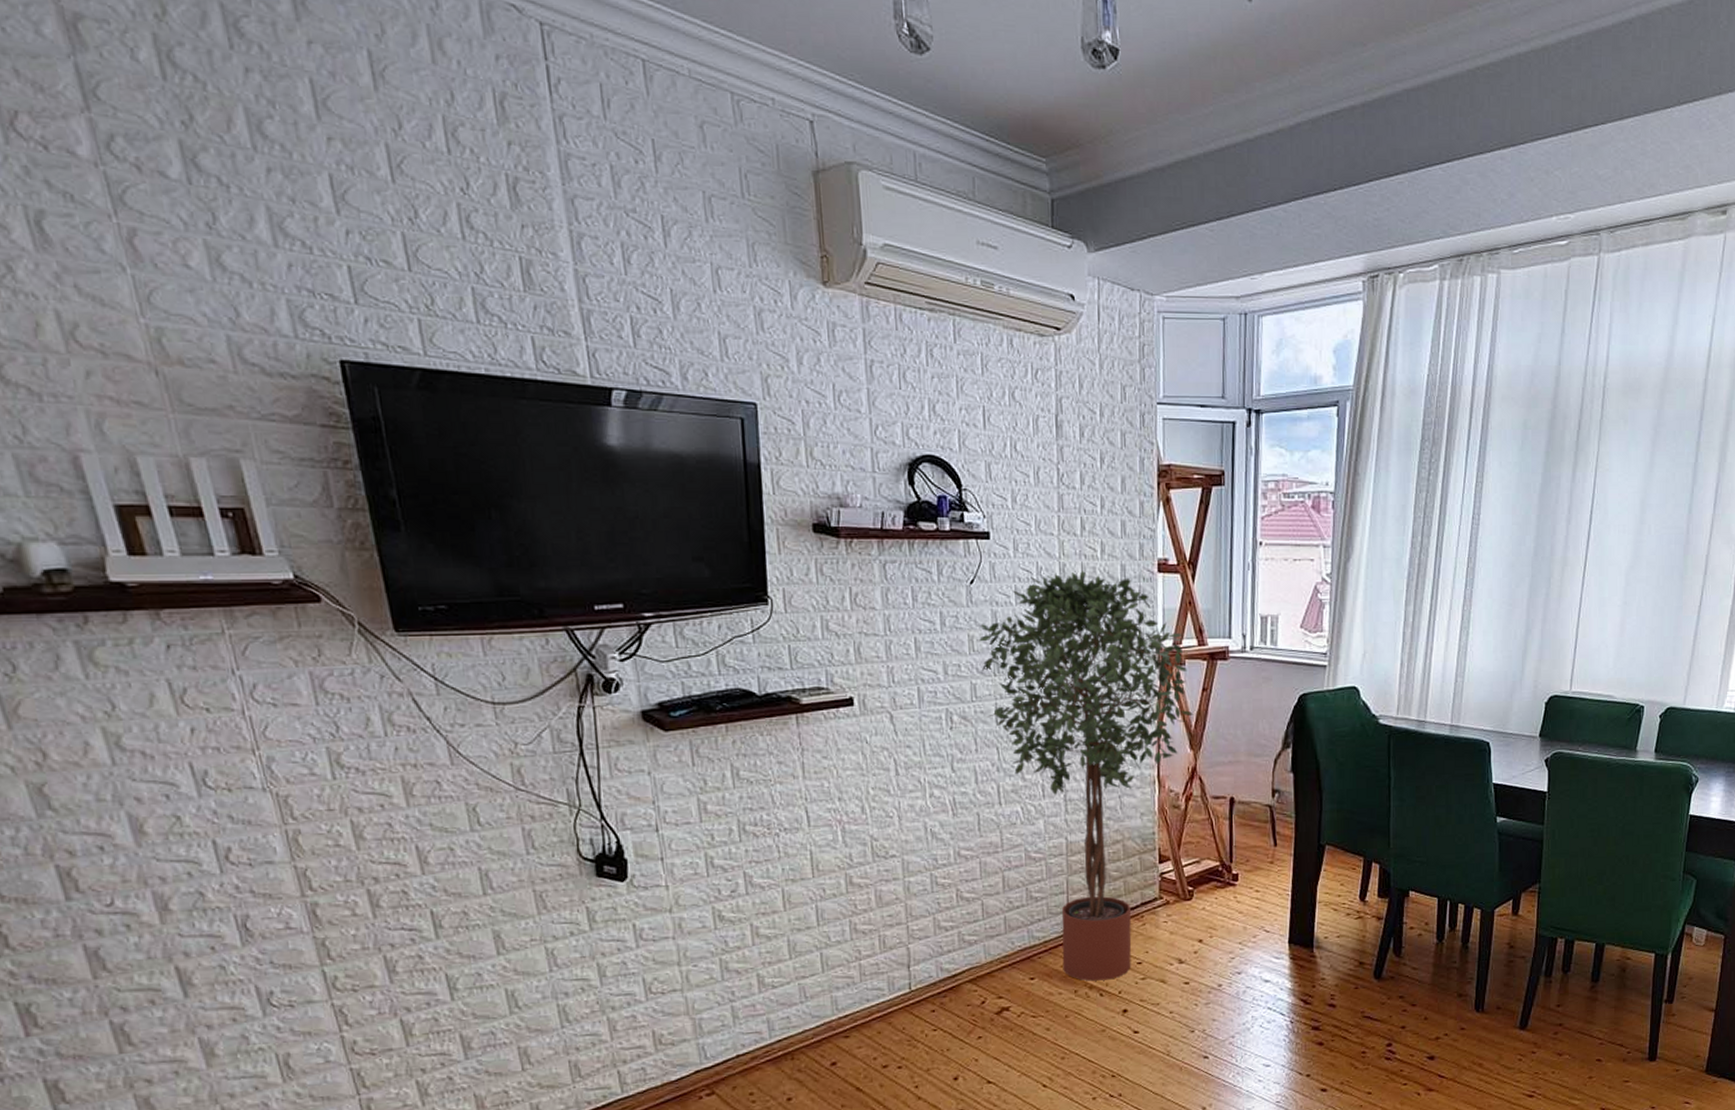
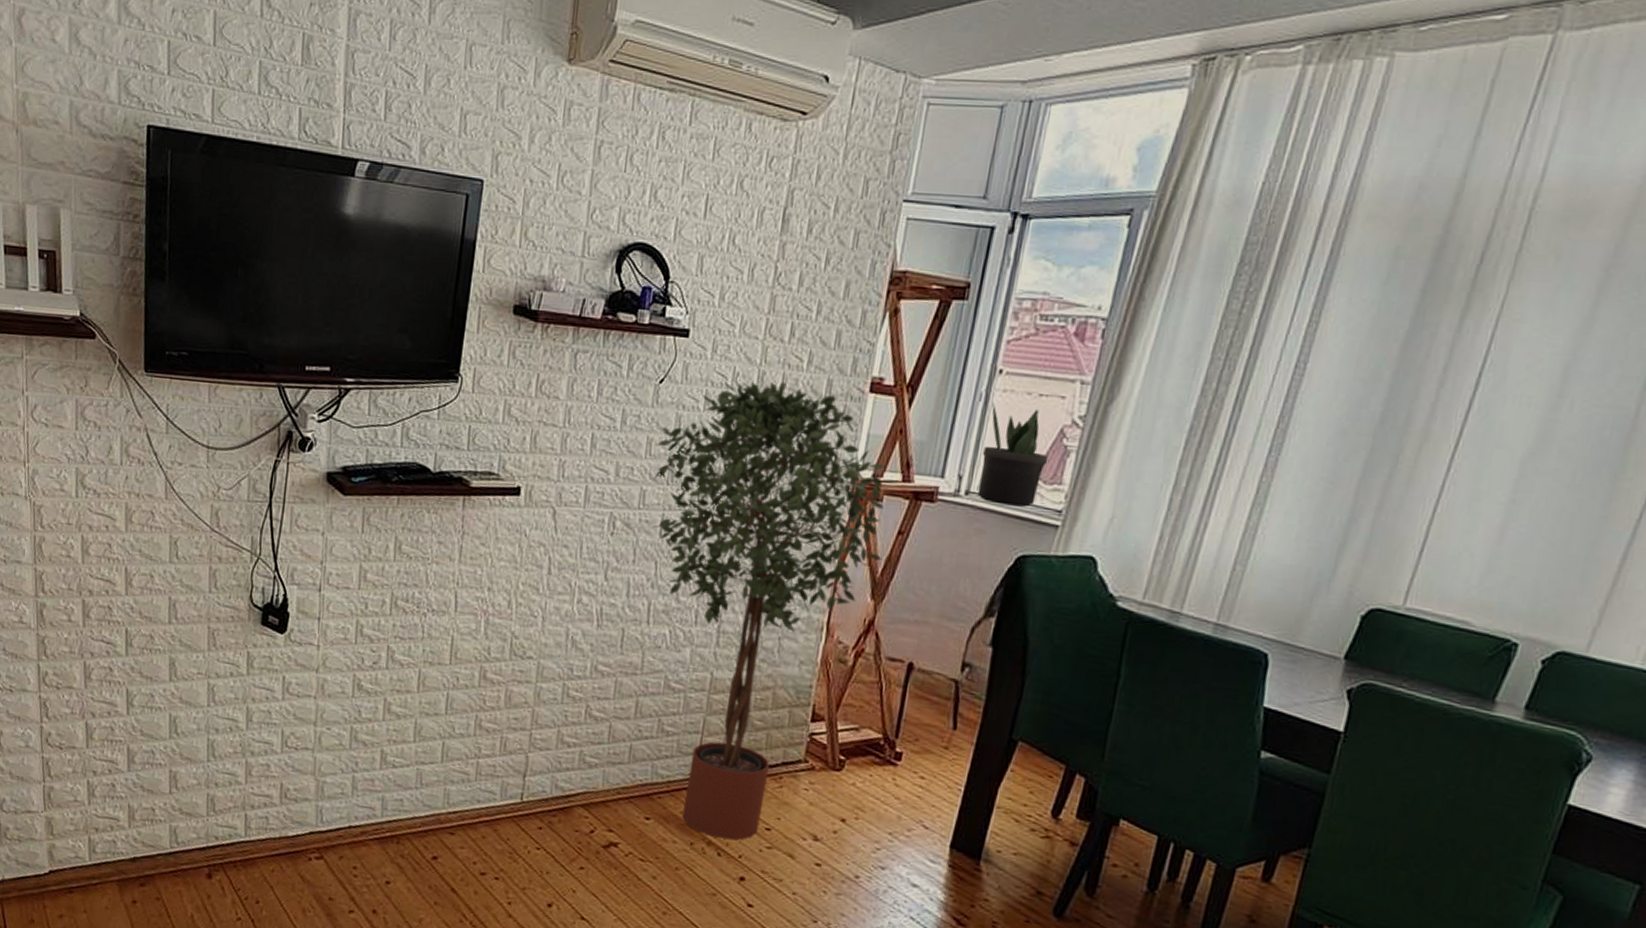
planter: none [1259,569,1309,655] -> present [977,401,1049,507]

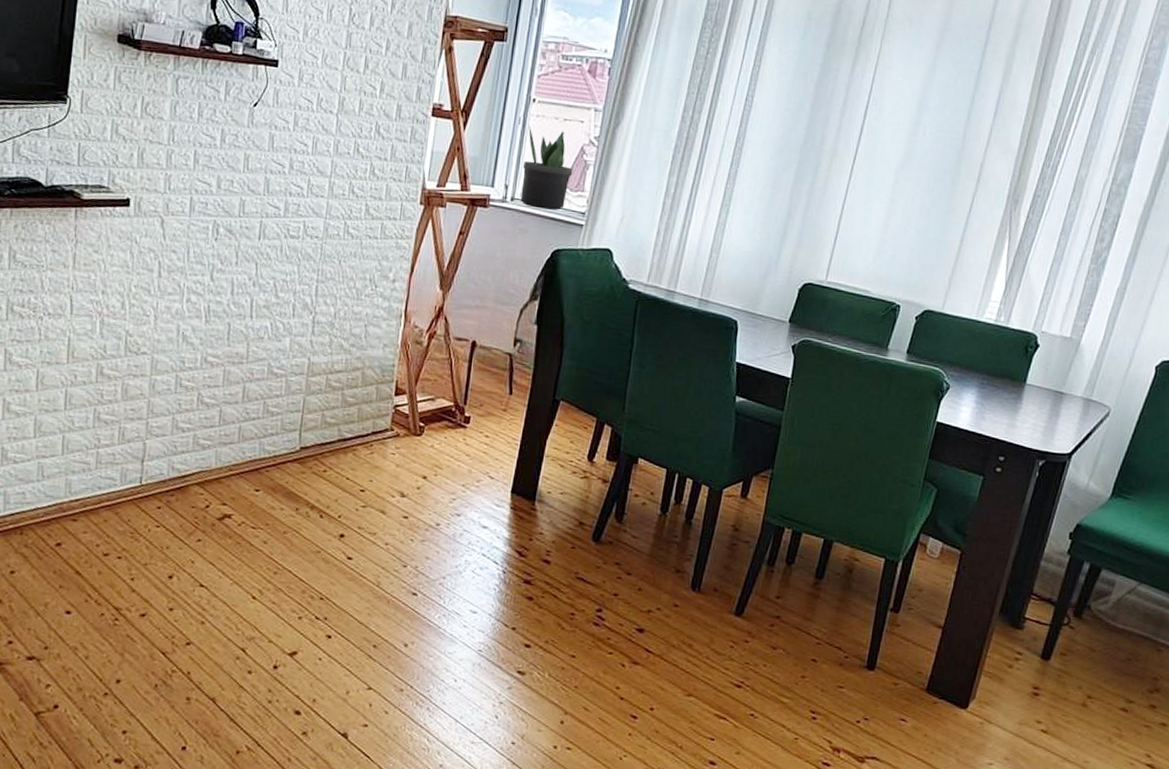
potted tree: present [651,381,885,840] -> none [250,106,448,503]

